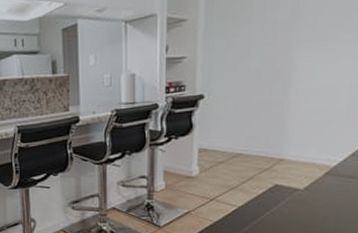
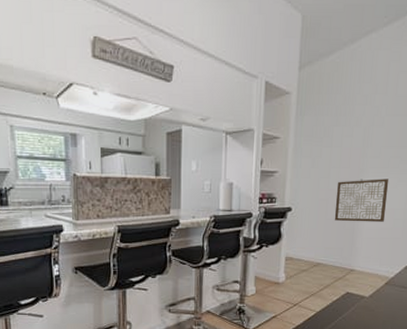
wall art: none [256,52,328,106] -> present [334,179,389,222]

